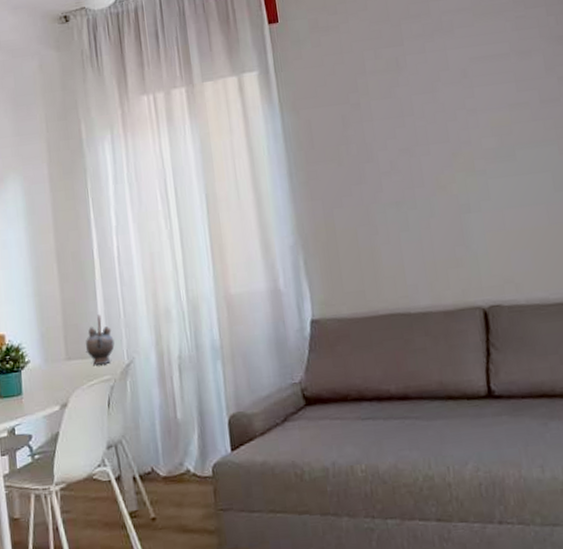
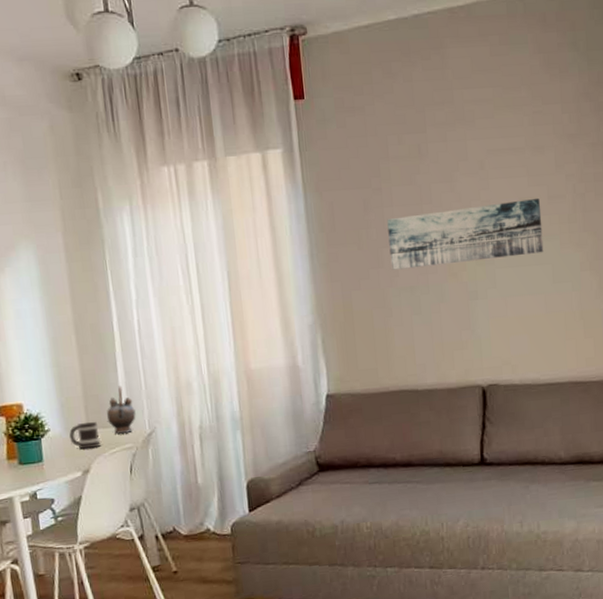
mug: none [48,352,79,381] -> present [69,421,101,449]
wall art: none [367,103,541,186] -> present [387,198,544,270]

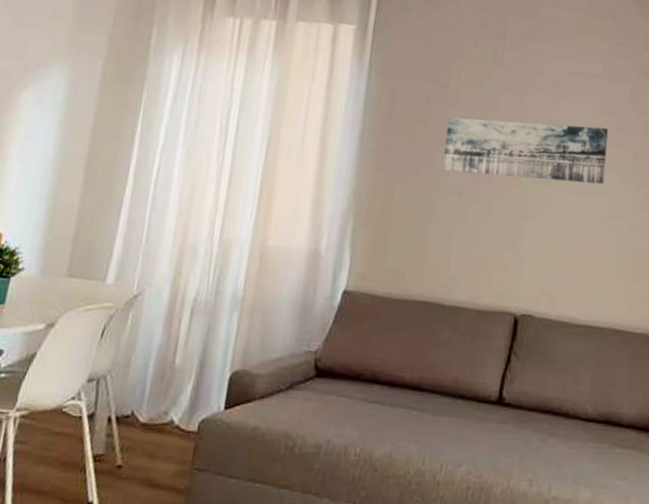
mug: present [69,421,101,449] -> none [43,268,80,300]
teapot: present [106,386,136,434] -> none [91,235,128,290]

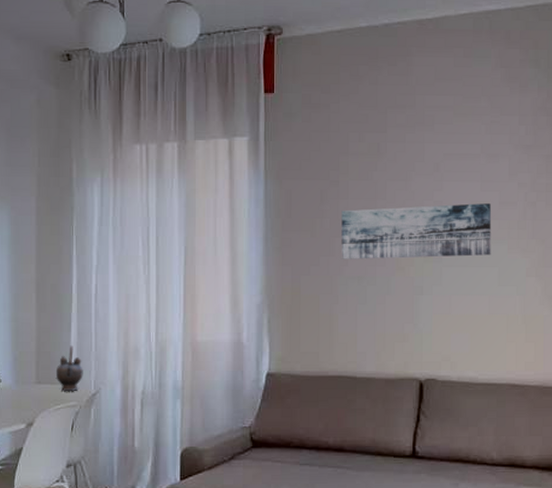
teapot: none [91,235,128,290] -> present [55,345,83,391]

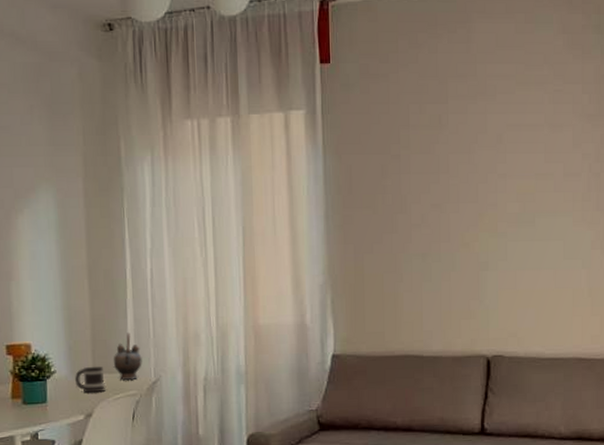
mug: none [19,376,47,403] -> present [75,366,105,393]
wall art: present [341,202,492,259] -> none [403,174,556,236]

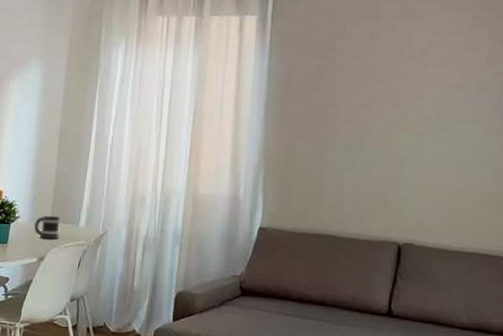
teapot: present [113,332,142,380] -> none [68,189,94,231]

